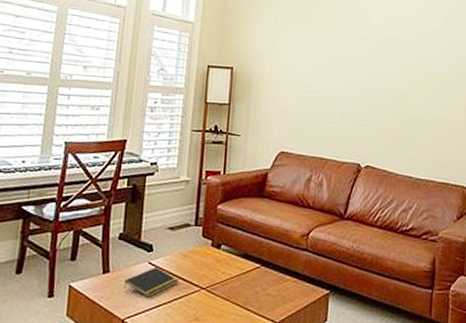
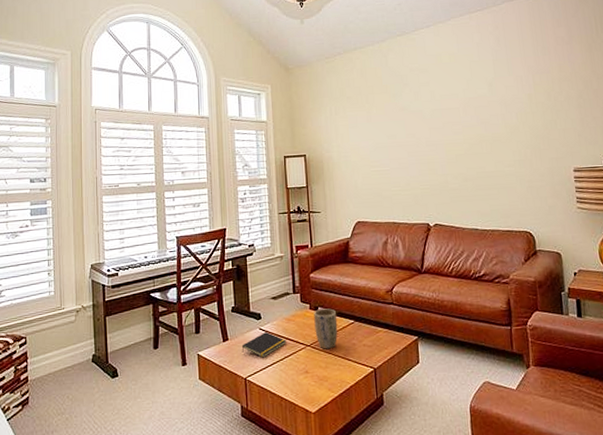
plant pot: none [213,247,242,295] -> present [314,308,338,349]

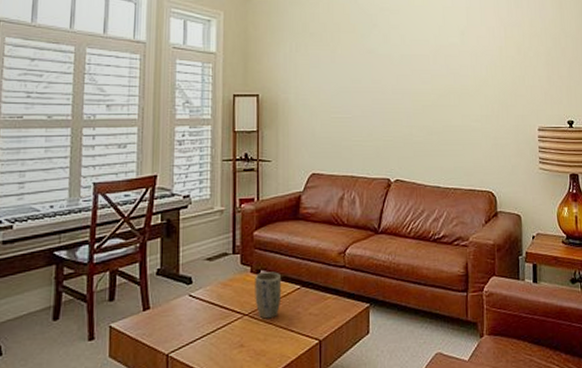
notepad: present [241,332,286,358] -> none [165,299,220,330]

